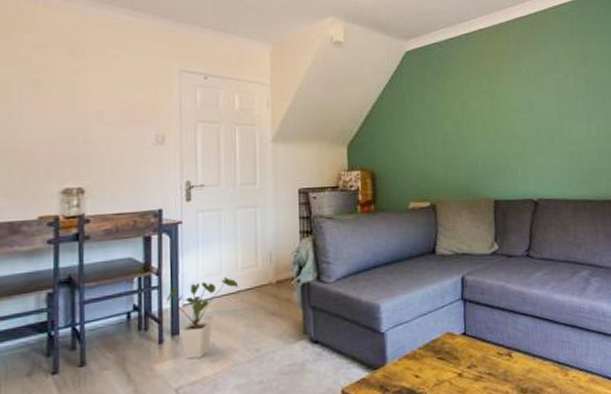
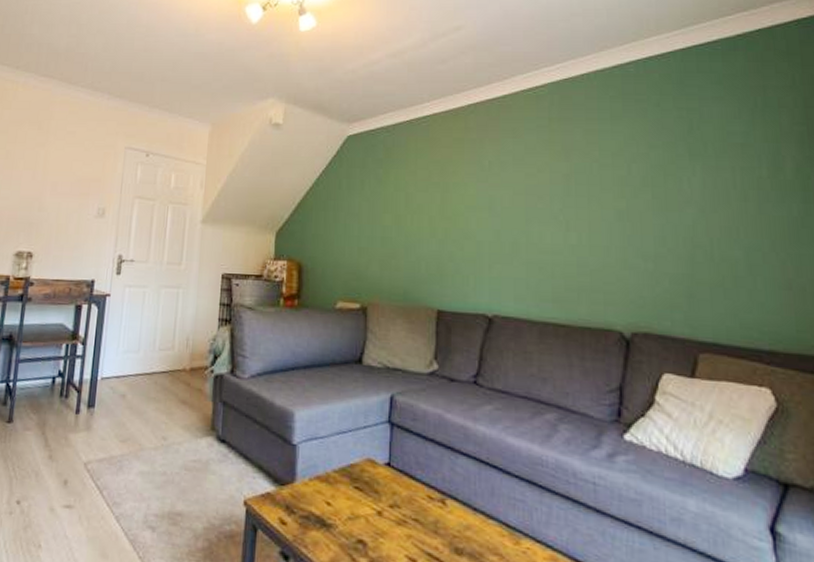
house plant: present [166,276,239,359] -> none [87,355,154,435]

